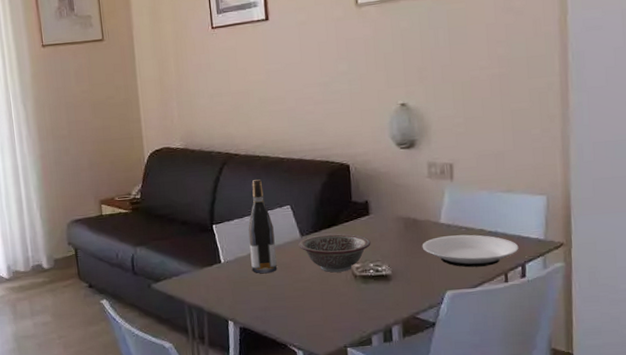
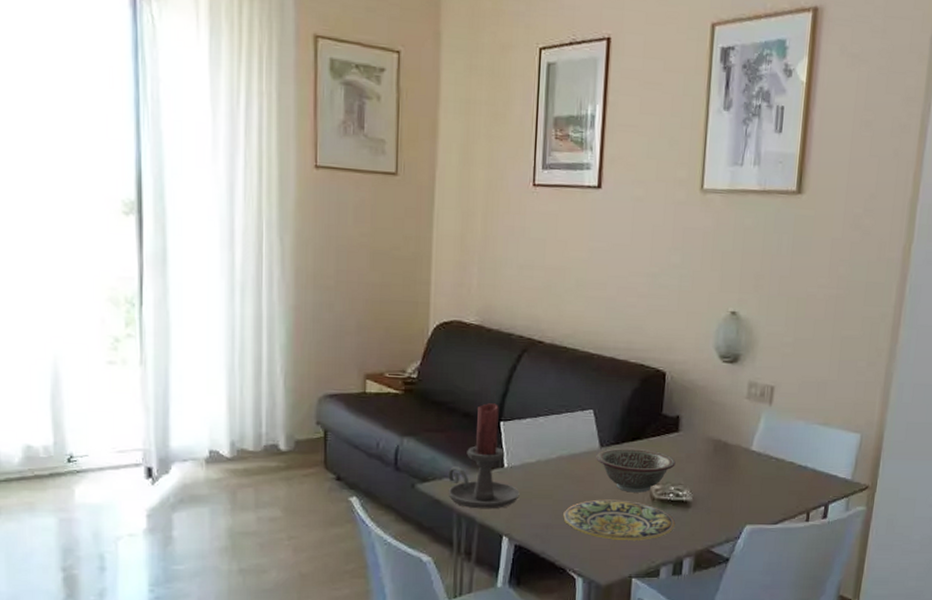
candle holder: none [176,210,238,300] -> present [448,403,520,509]
wine bottle: present [248,179,277,274] -> none [538,375,571,486]
plate: none [277,280,380,316] -> present [563,499,676,540]
plate: present [422,234,519,268] -> none [728,465,825,502]

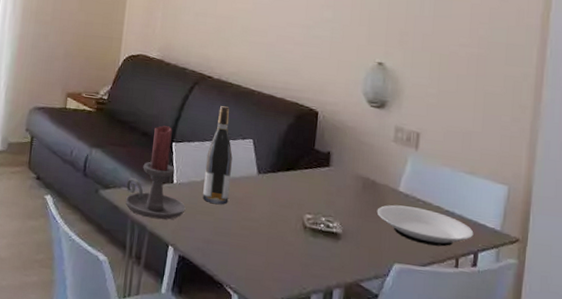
wine bottle: none [538,375,571,486] -> present [202,106,233,205]
plate: present [563,499,676,540] -> none [223,222,326,266]
decorative bowl: present [596,447,676,493] -> none [254,176,327,220]
plate: none [728,465,825,502] -> present [376,204,474,247]

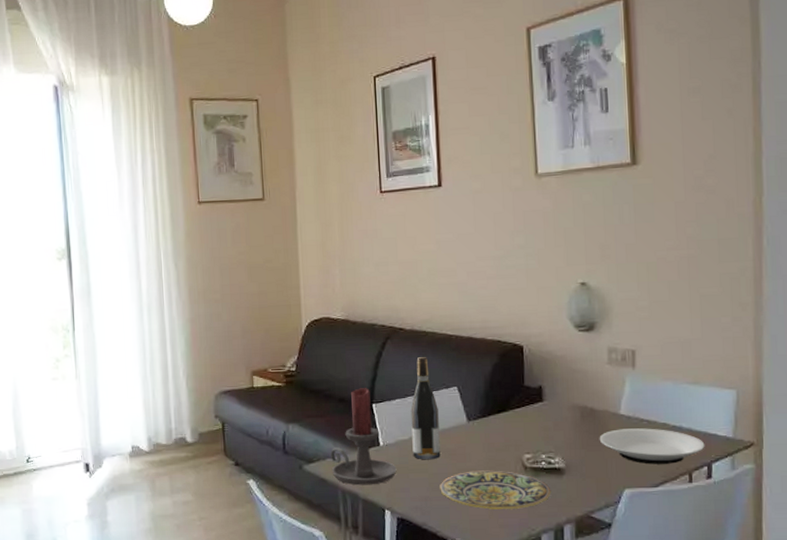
plate: none [223,222,326,266] -> present [440,470,552,509]

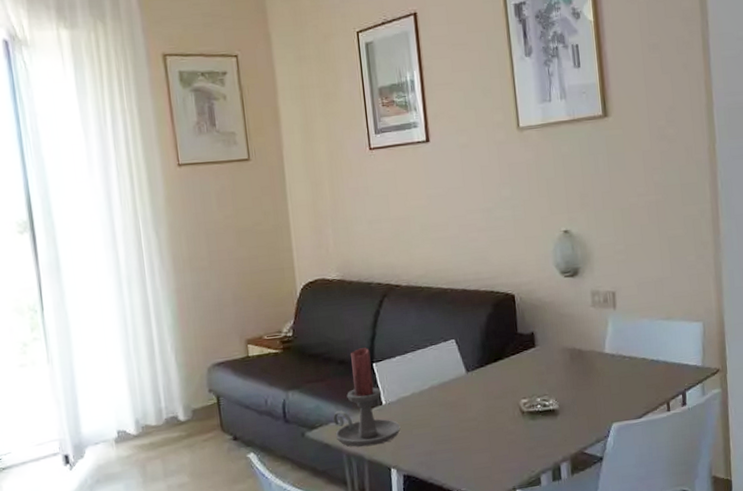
wine bottle: present [410,357,441,460] -> none [411,312,442,415]
plate: present [440,470,552,509] -> none [443,417,548,457]
plate: present [599,428,705,464] -> none [587,363,679,398]

